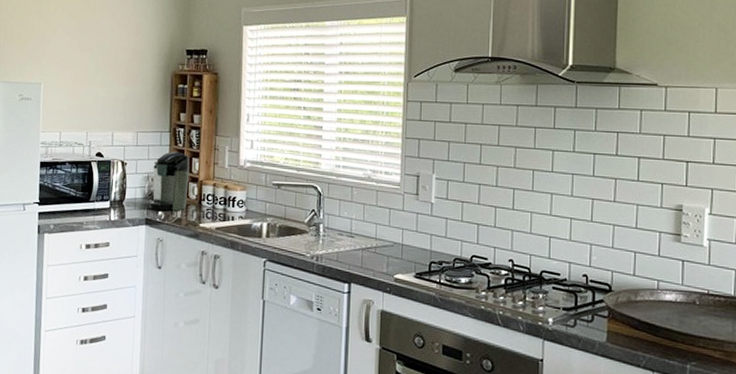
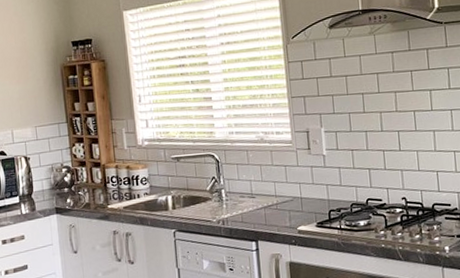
coffee maker: present [149,151,190,211] -> none [55,140,93,199]

